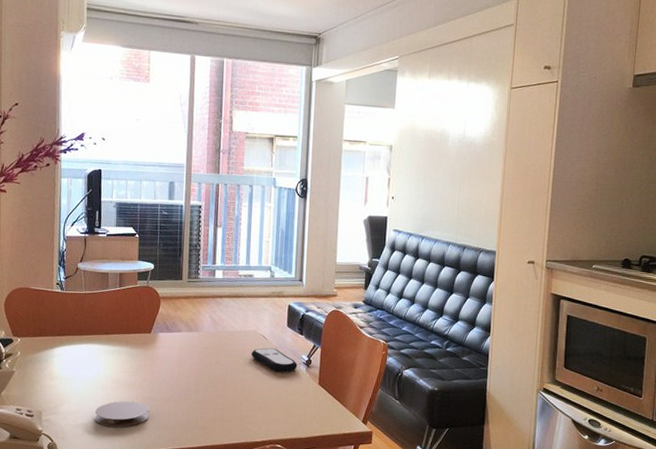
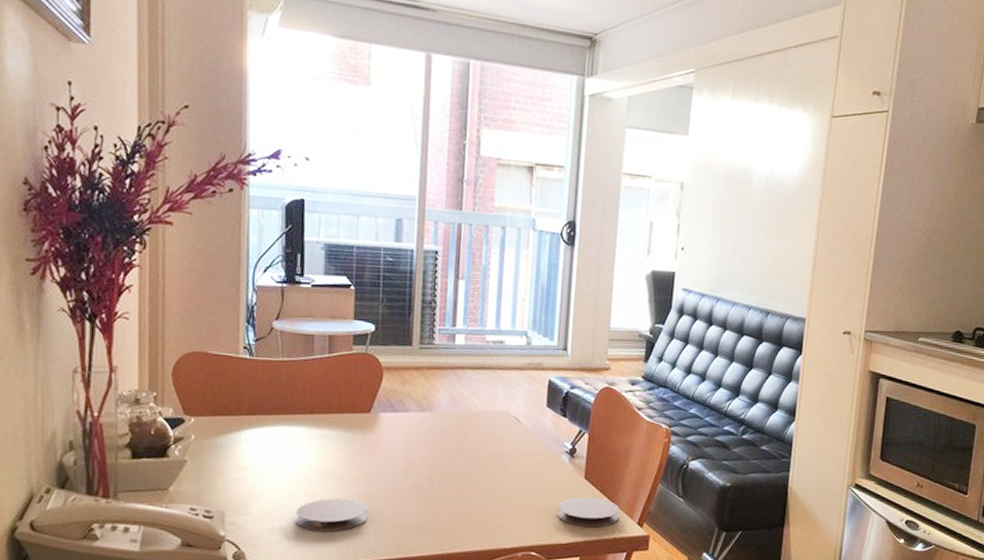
remote control: present [251,347,298,372] -> none [500,432,559,463]
coaster: none [297,399,348,425] -> present [557,497,620,527]

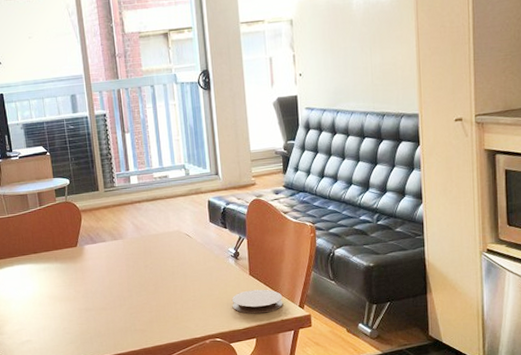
coaster: present [296,498,368,531] -> none [37,314,89,340]

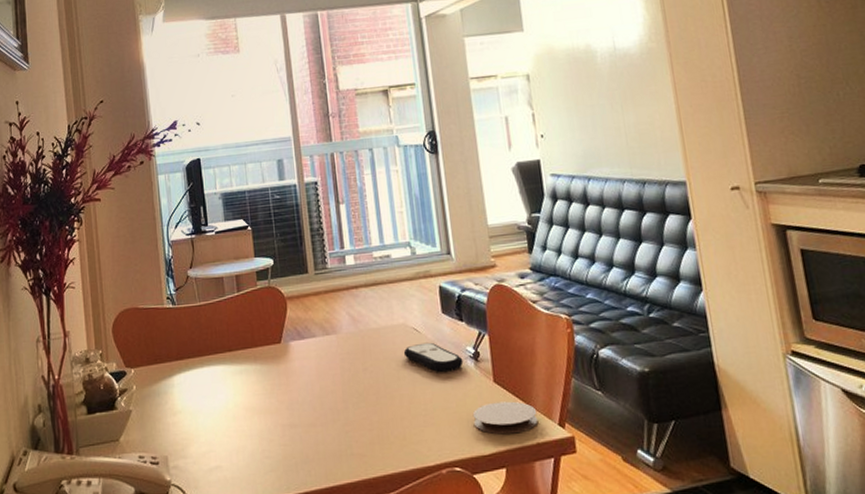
remote control: none [177,245,226,268] -> present [403,342,464,372]

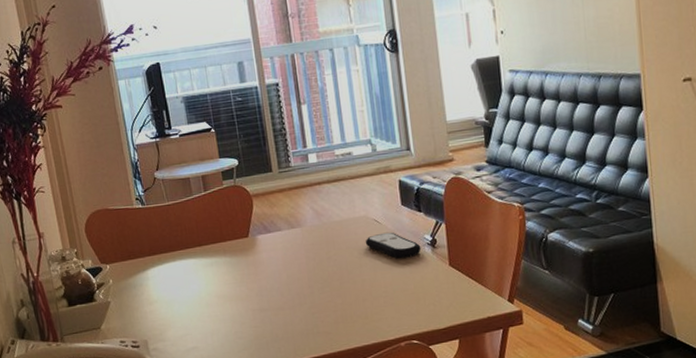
coaster: present [472,401,538,435] -> none [429,281,490,311]

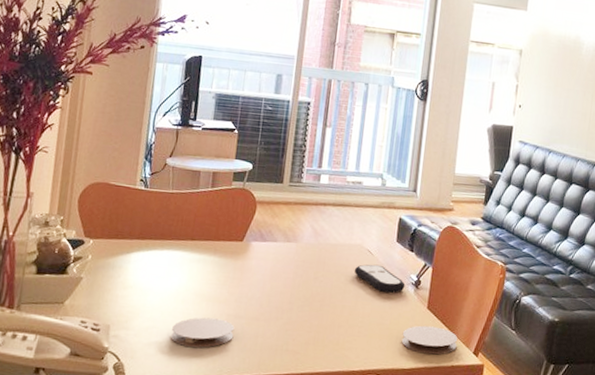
coaster: none [204,315,264,347] -> present [171,317,235,348]
coaster: none [429,281,490,311] -> present [401,325,458,355]

